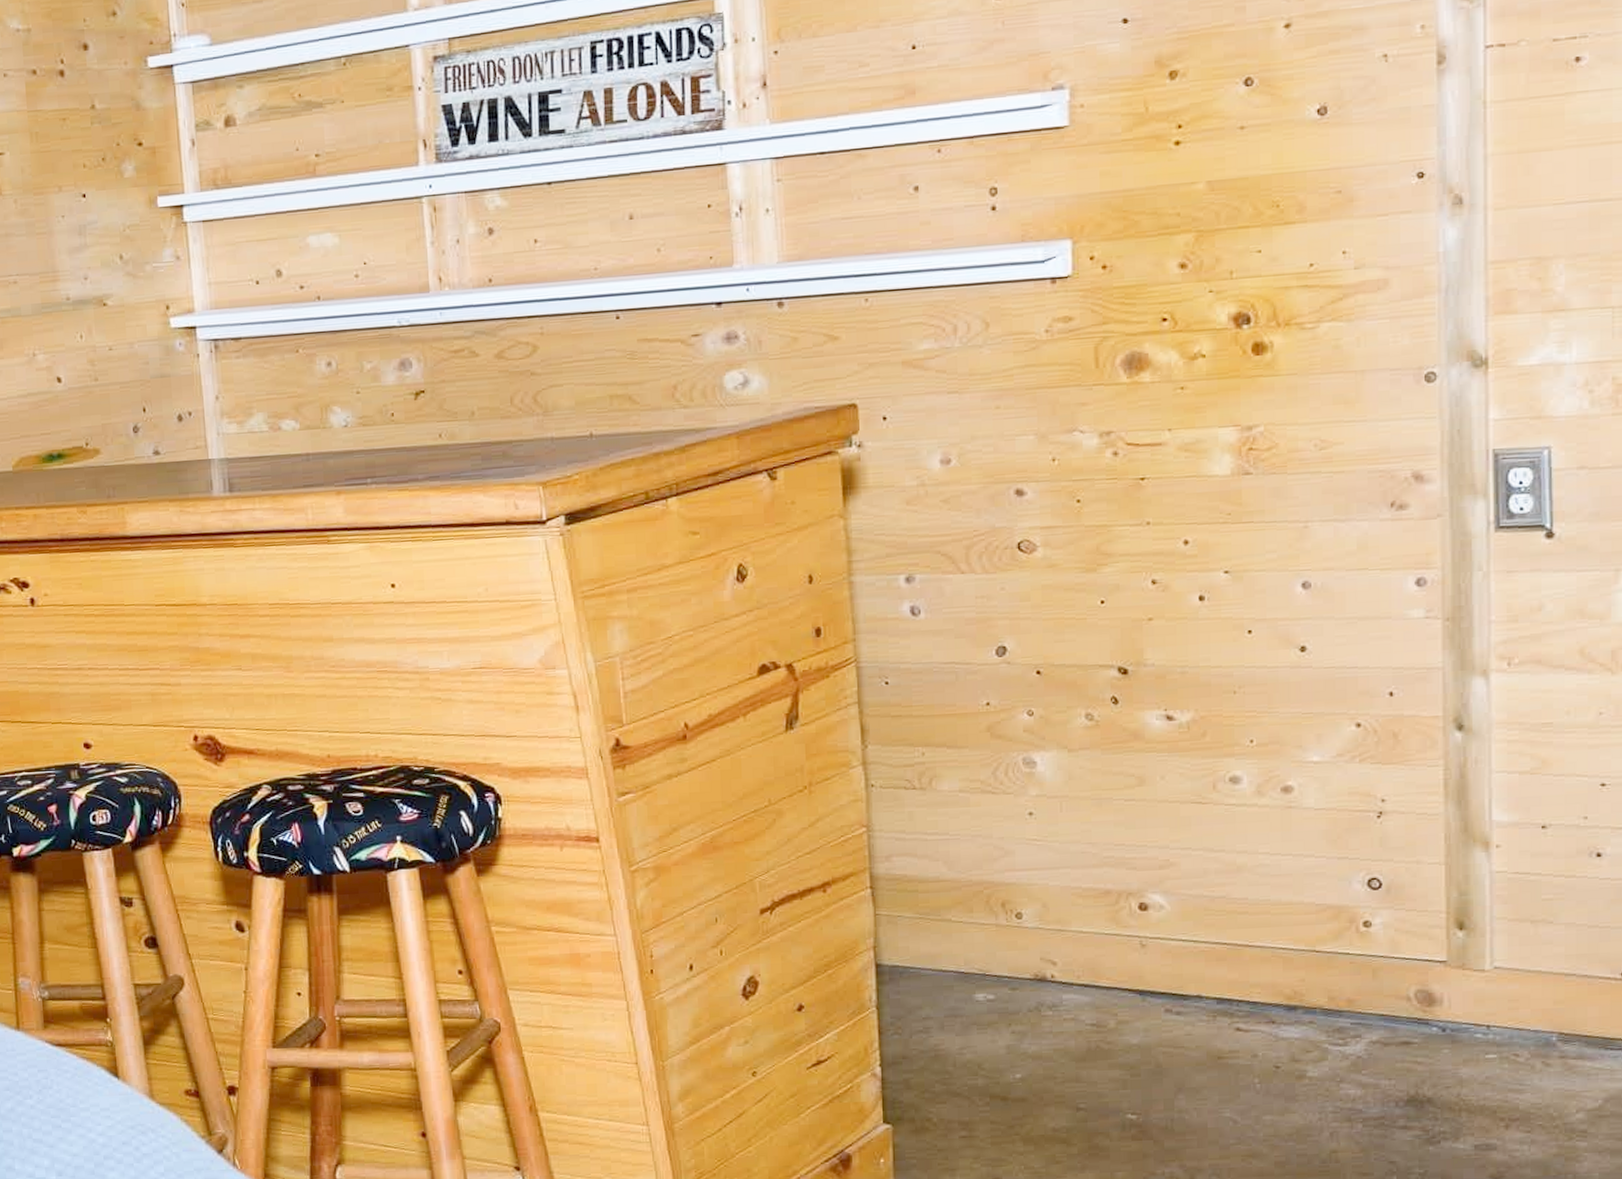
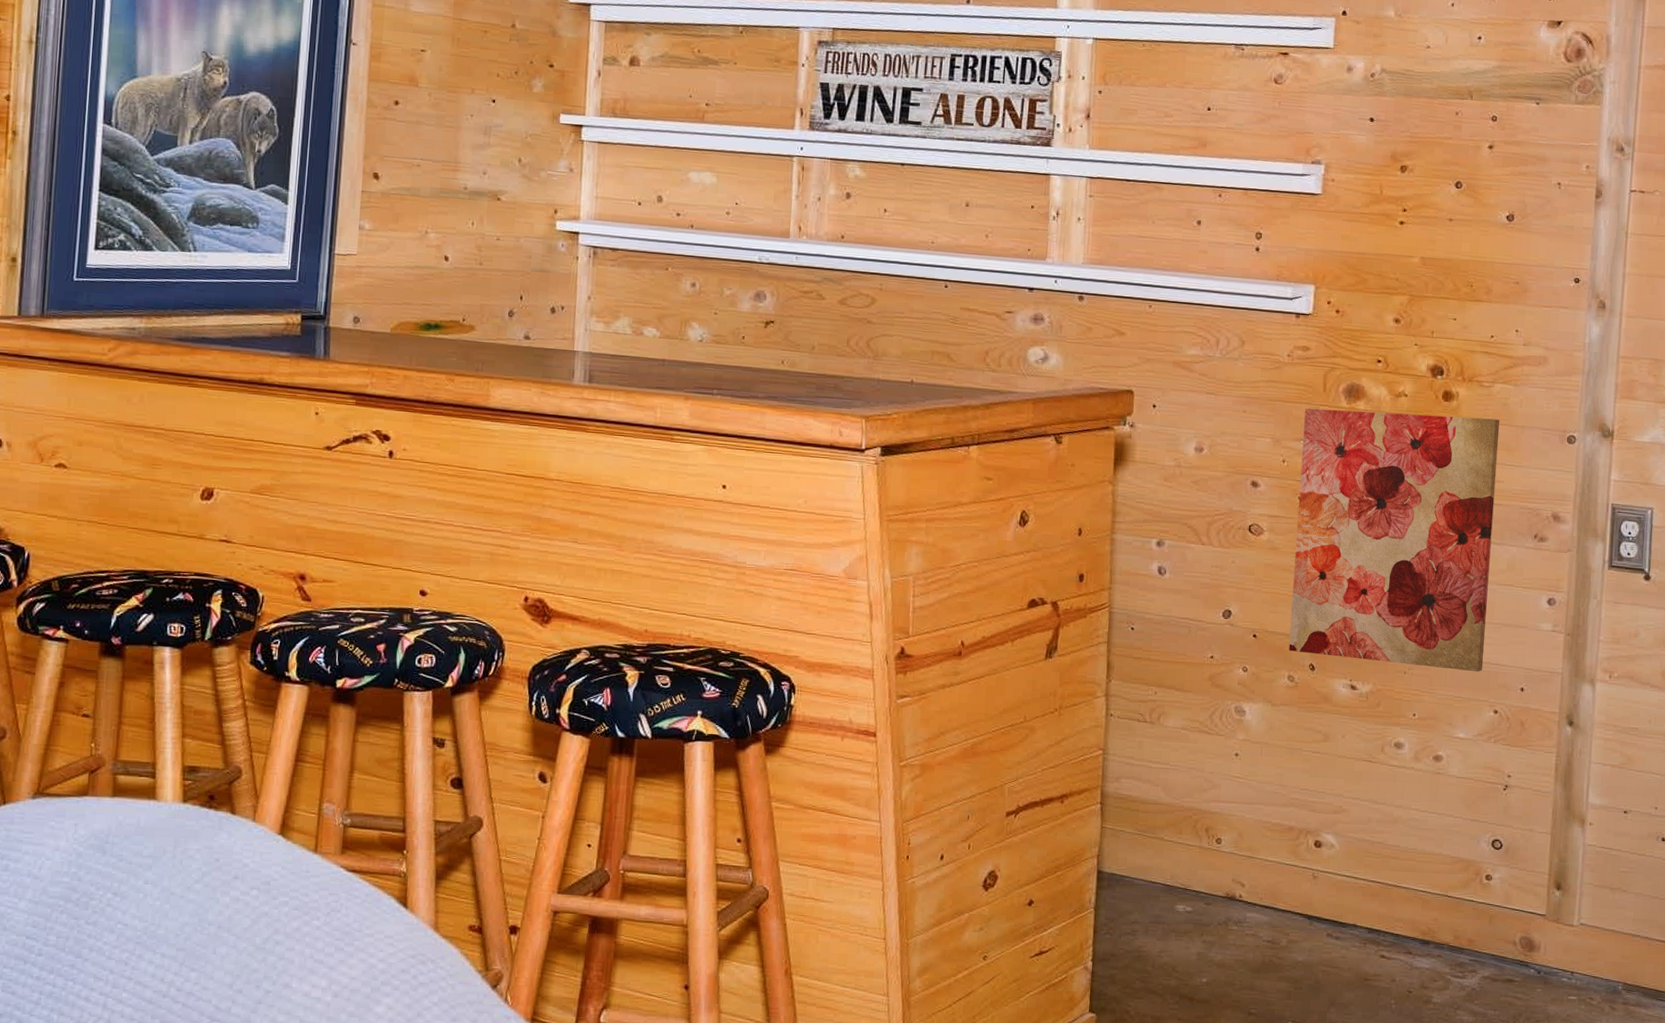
wall art: none [1074,367,1337,685] -> present [1288,408,1500,672]

